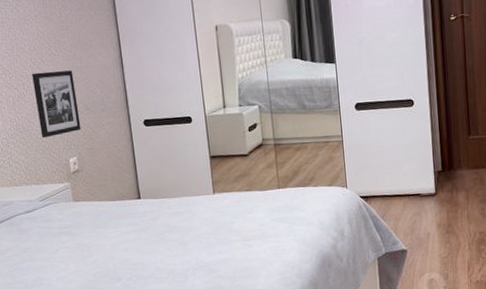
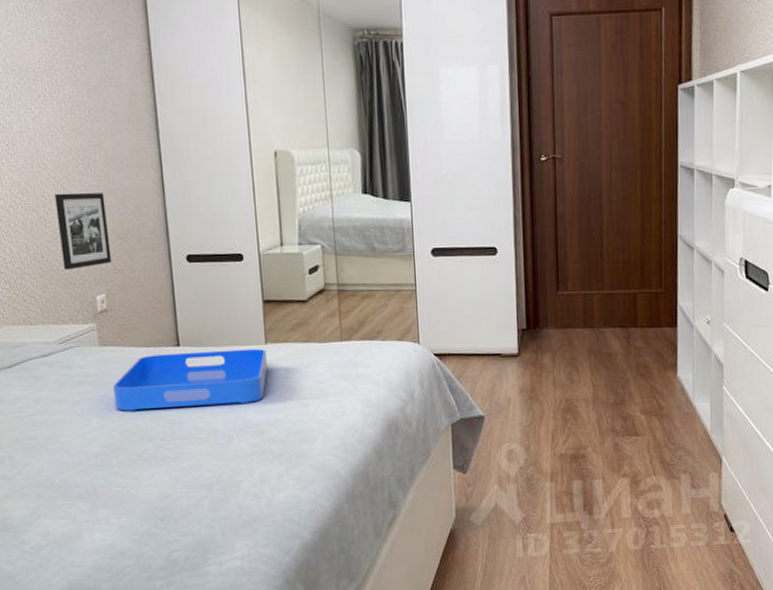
serving tray: none [86,198,216,257] -> present [113,348,268,411]

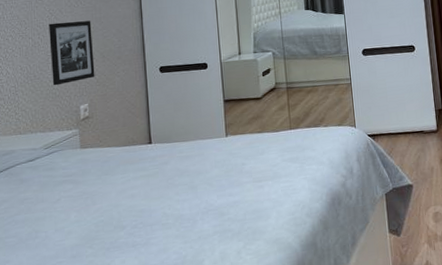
serving tray: present [113,348,268,411] -> none [91,141,228,205]

